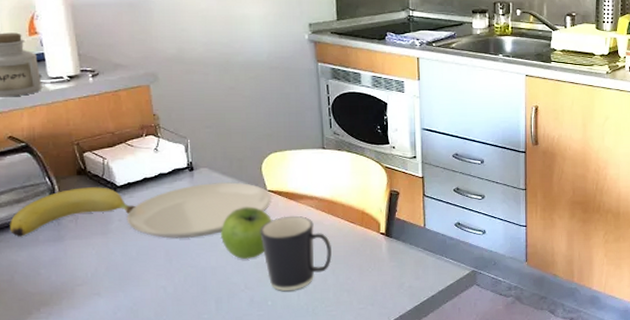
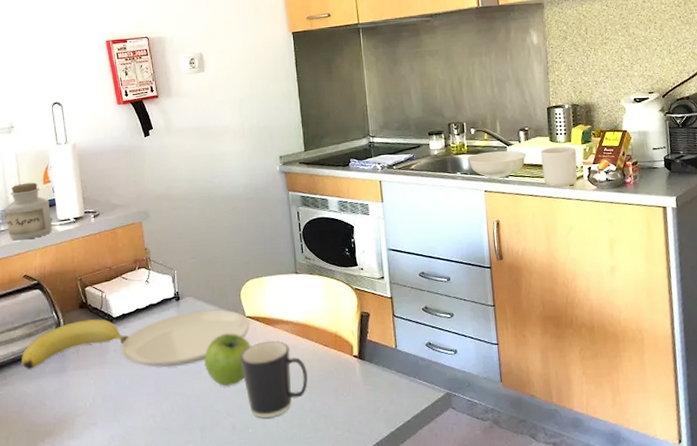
bowl: none [511,35,571,63] -> present [467,150,527,179]
mug: none [585,35,621,76] -> present [540,146,578,187]

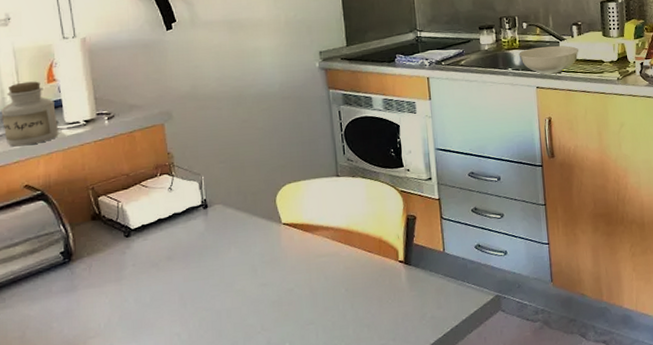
banana: present [22,319,130,369] -> none [23,231,150,290]
plate: present [121,309,250,367] -> none [140,217,286,281]
fruit: present [204,333,251,386] -> none [236,242,288,299]
mug: present [240,340,308,419] -> none [275,248,350,331]
mug: present [540,146,578,187] -> none [593,41,630,83]

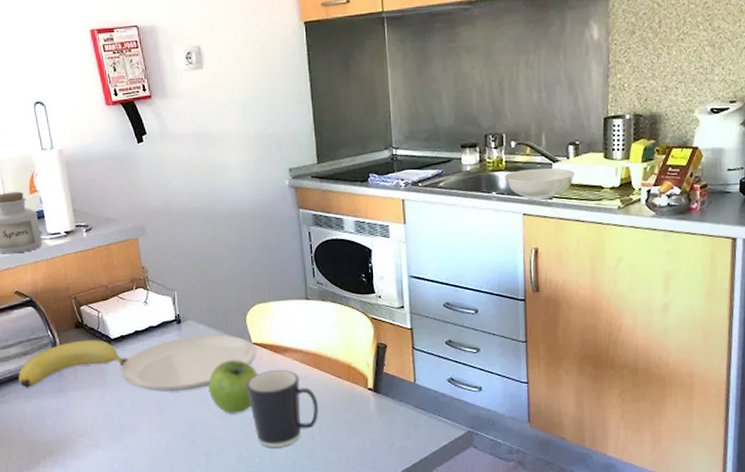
banana: none [23,231,150,290] -> present [18,340,129,388]
plate: none [140,217,286,281] -> present [120,334,256,392]
fruit: none [236,242,288,299] -> present [208,360,258,413]
mug: none [275,248,350,331] -> present [246,369,319,448]

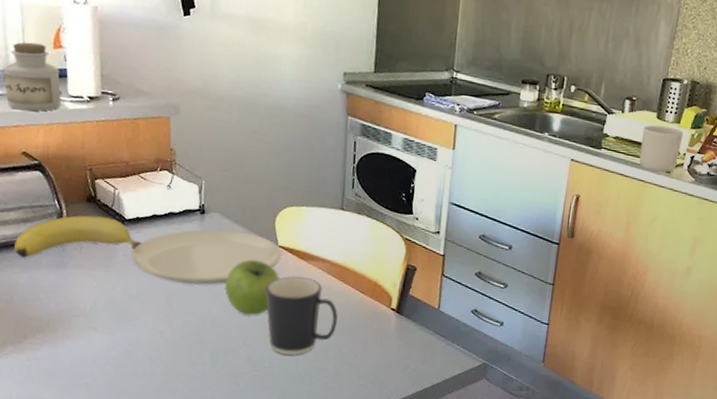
bowl: present [505,167,575,200] -> none [559,115,627,150]
mug: none [592,164,635,212] -> present [639,125,684,173]

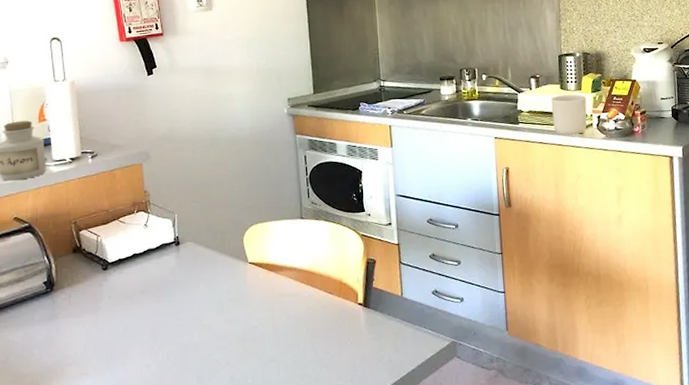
banana: present [14,215,143,258] -> none [9,264,125,316]
plate: present [131,229,282,285] -> none [116,255,252,315]
fruit: present [225,259,279,315] -> none [204,279,253,334]
mug: present [265,275,338,355] -> none [241,287,311,368]

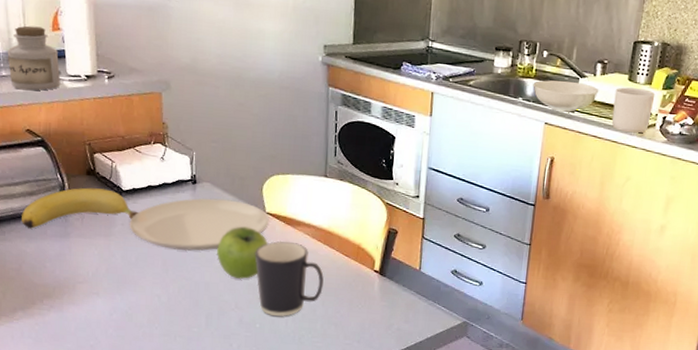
banana: none [9,264,125,316] -> present [22,187,139,229]
plate: none [116,255,252,315] -> present [129,198,269,251]
fruit: none [204,279,253,334] -> present [217,226,268,279]
mug: none [241,287,311,368] -> present [254,240,324,317]
bowl: none [478,97,537,126] -> present [533,80,599,113]

